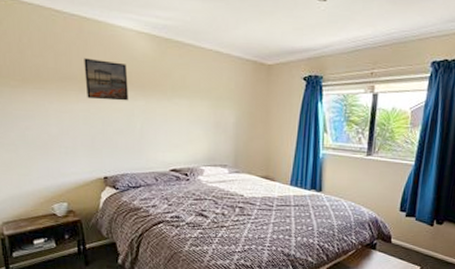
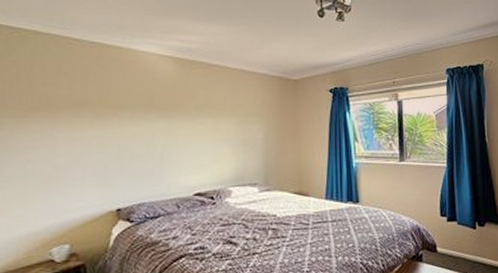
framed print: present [84,57,129,101] -> none [101,83,149,125]

